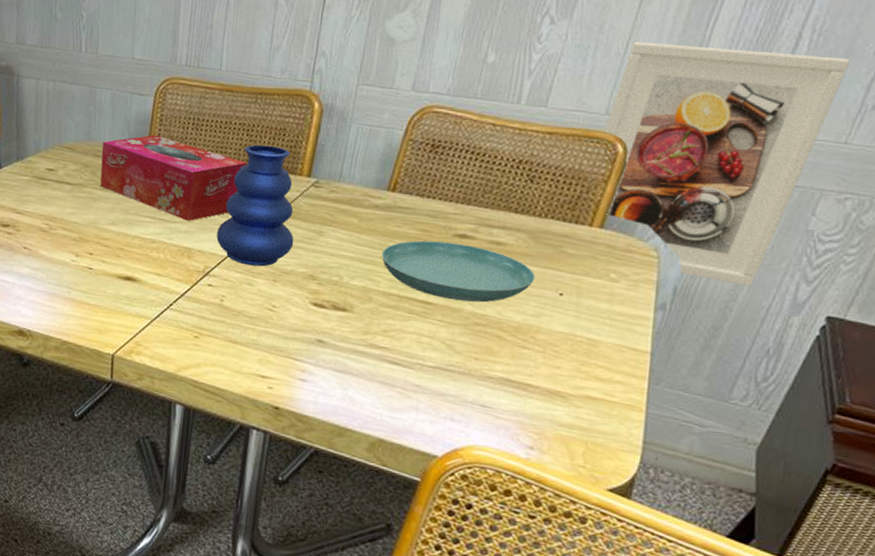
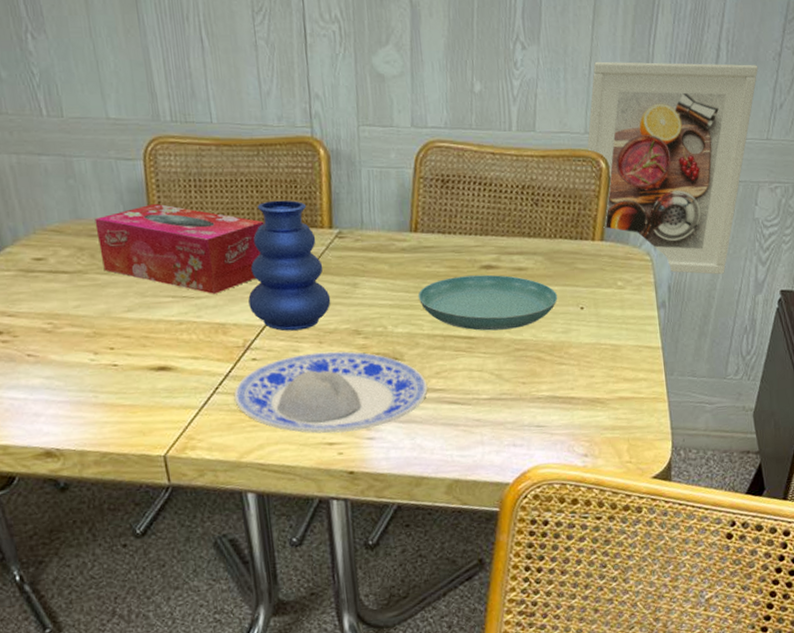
plate: none [184,288,372,371] -> present [233,351,428,434]

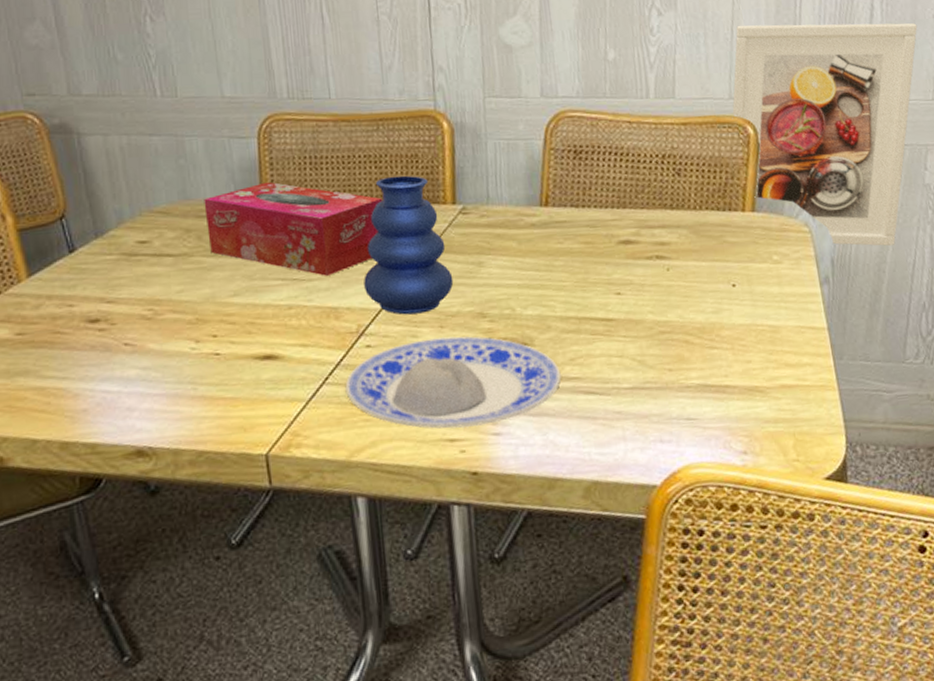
saucer: present [417,274,558,331] -> none [549,250,706,312]

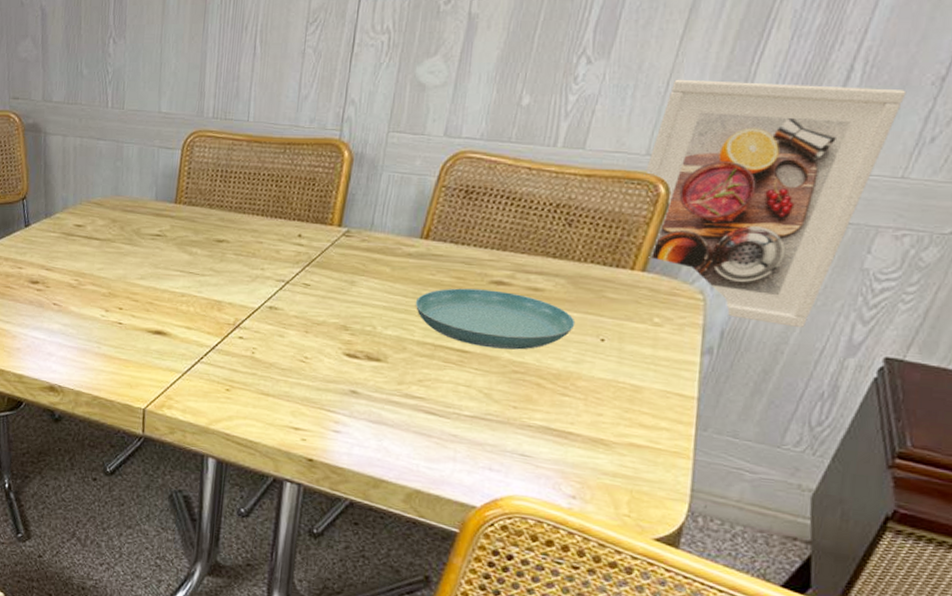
tissue box: present [204,182,383,276] -> none [128,188,277,274]
plate: present [345,336,562,429] -> none [215,340,407,422]
vase: present [364,175,454,315] -> none [247,195,326,318]
saucer: none [549,250,706,312] -> present [415,288,576,350]

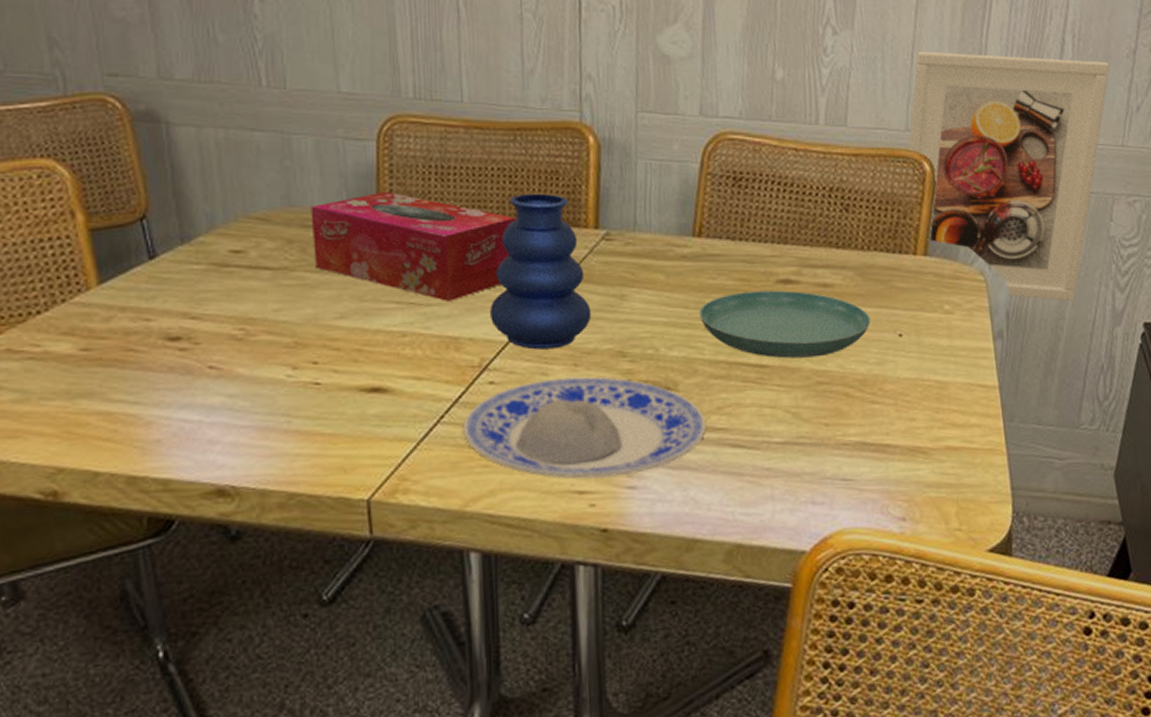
tissue box: none [128,188,277,274] -> present [310,191,516,301]
plate: none [215,340,407,422] -> present [462,376,707,479]
vase: none [247,195,326,318] -> present [490,193,592,350]

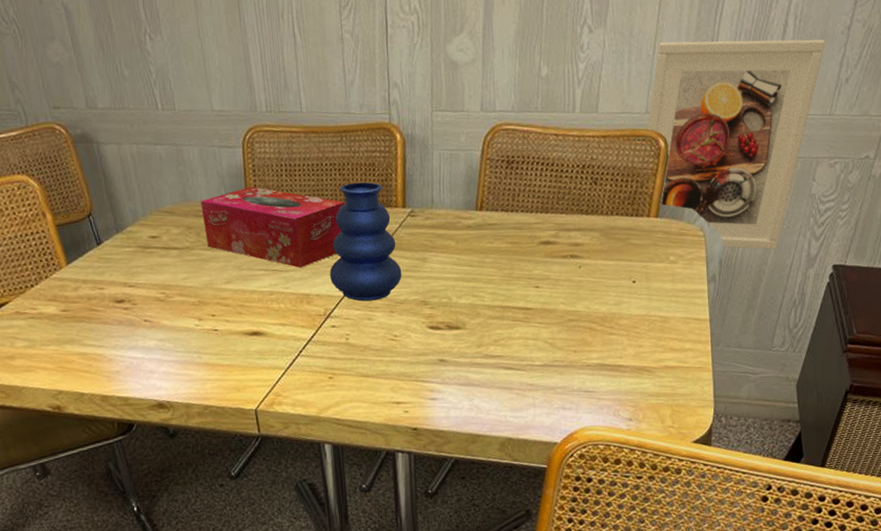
plate: present [462,376,707,479] -> none [315,320,486,394]
saucer: present [698,290,871,359] -> none [480,250,612,303]

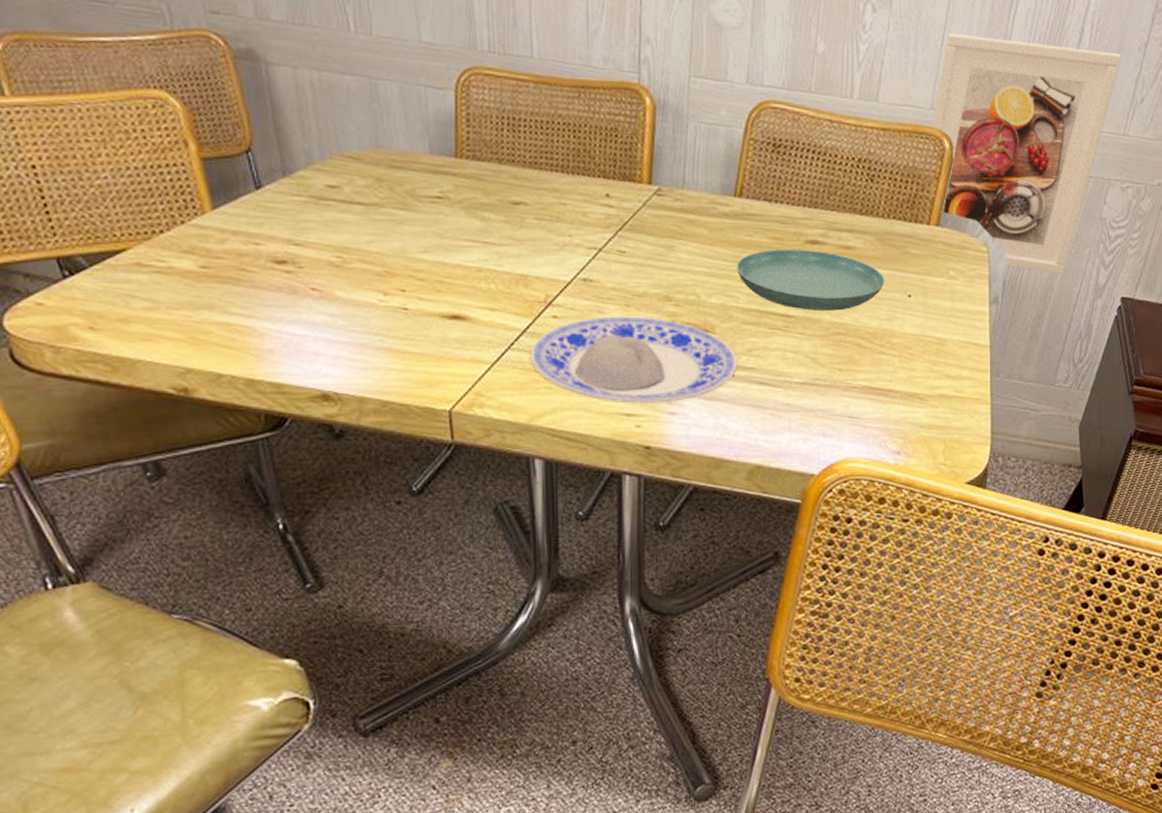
tissue box: present [200,186,345,268] -> none [397,138,579,243]
plate: none [315,320,486,394] -> present [530,316,737,404]
vase: present [330,182,402,302] -> none [555,148,643,290]
saucer: none [480,250,612,303] -> present [736,249,885,311]

